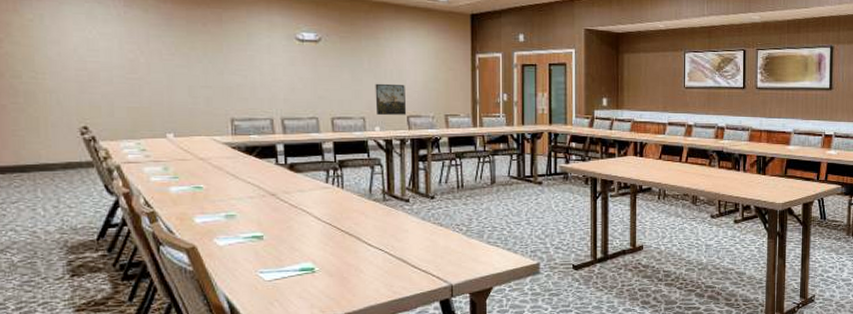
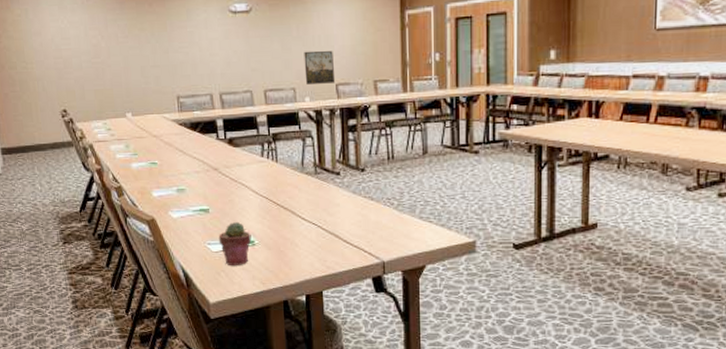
potted succulent: none [273,248,311,294] -> present [218,221,252,265]

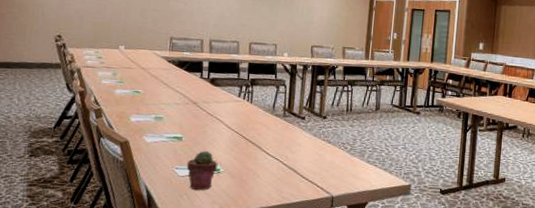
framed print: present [304,50,336,84] -> none [286,16,313,45]

